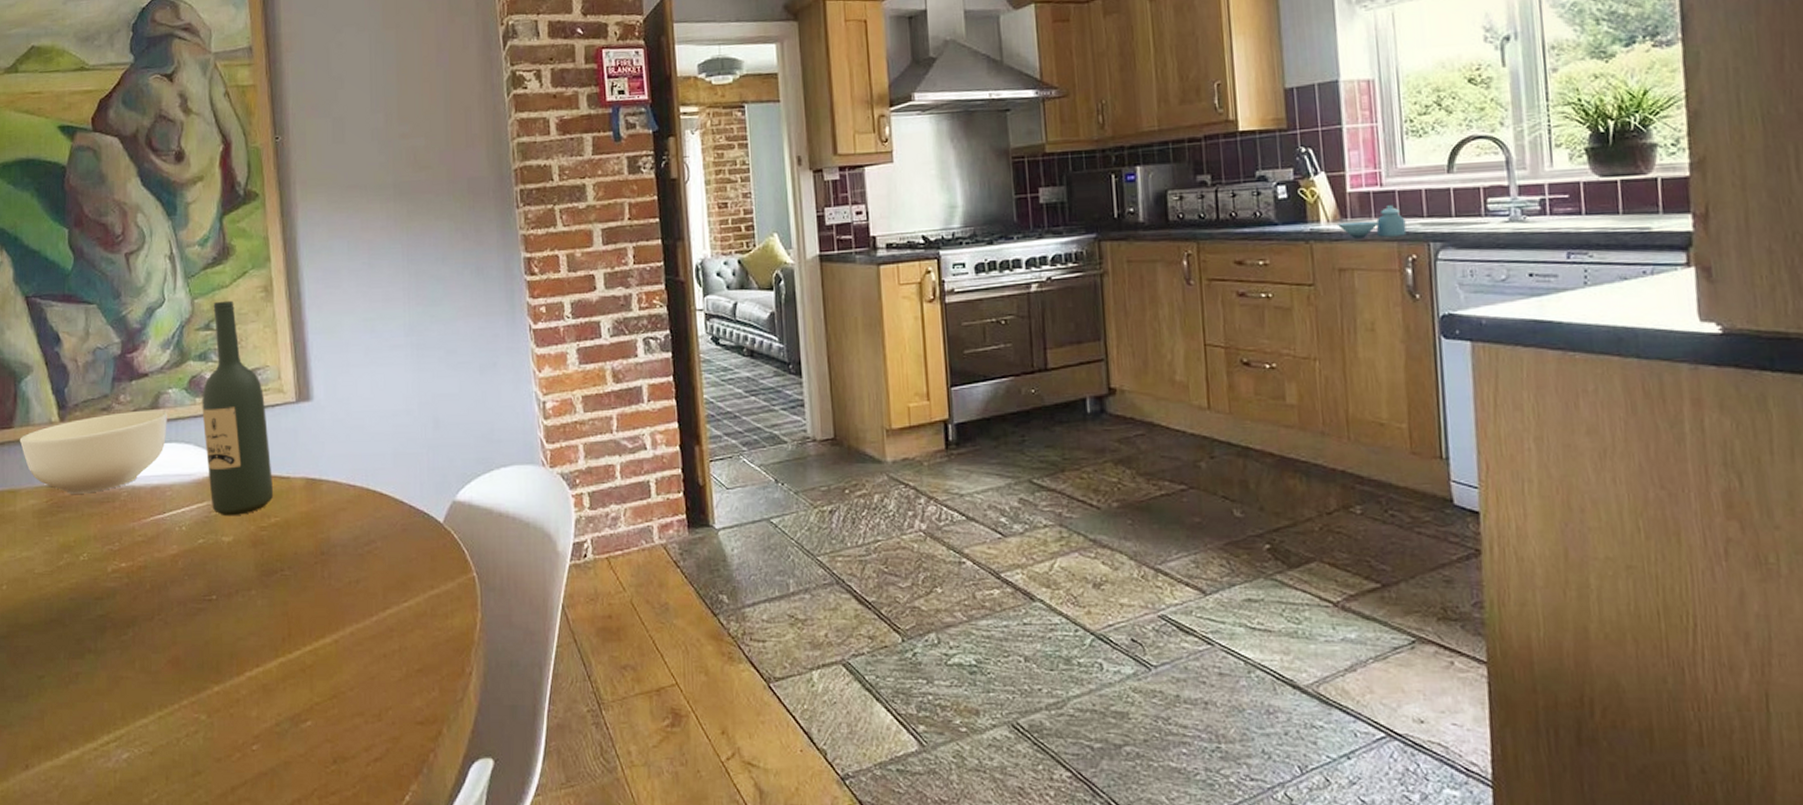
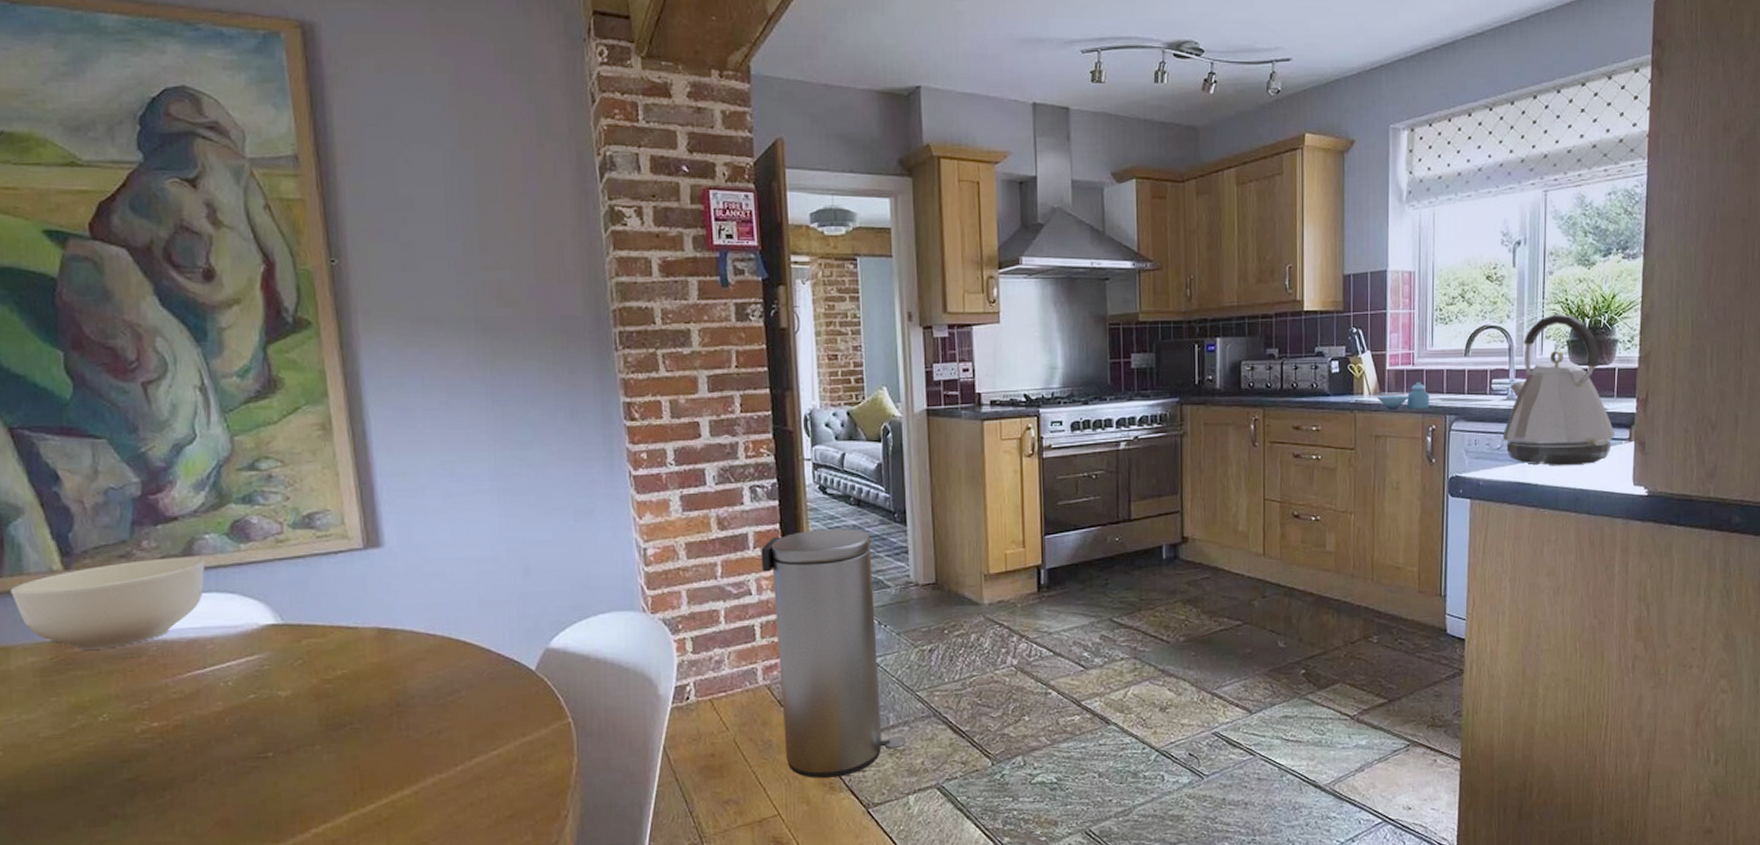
wine bottle: present [202,300,274,517] -> none [247,438,340,670]
pedal bin: none [655,381,807,646] -> present [761,528,905,778]
kettle: none [1507,117,1667,299] -> present [1502,315,1616,465]

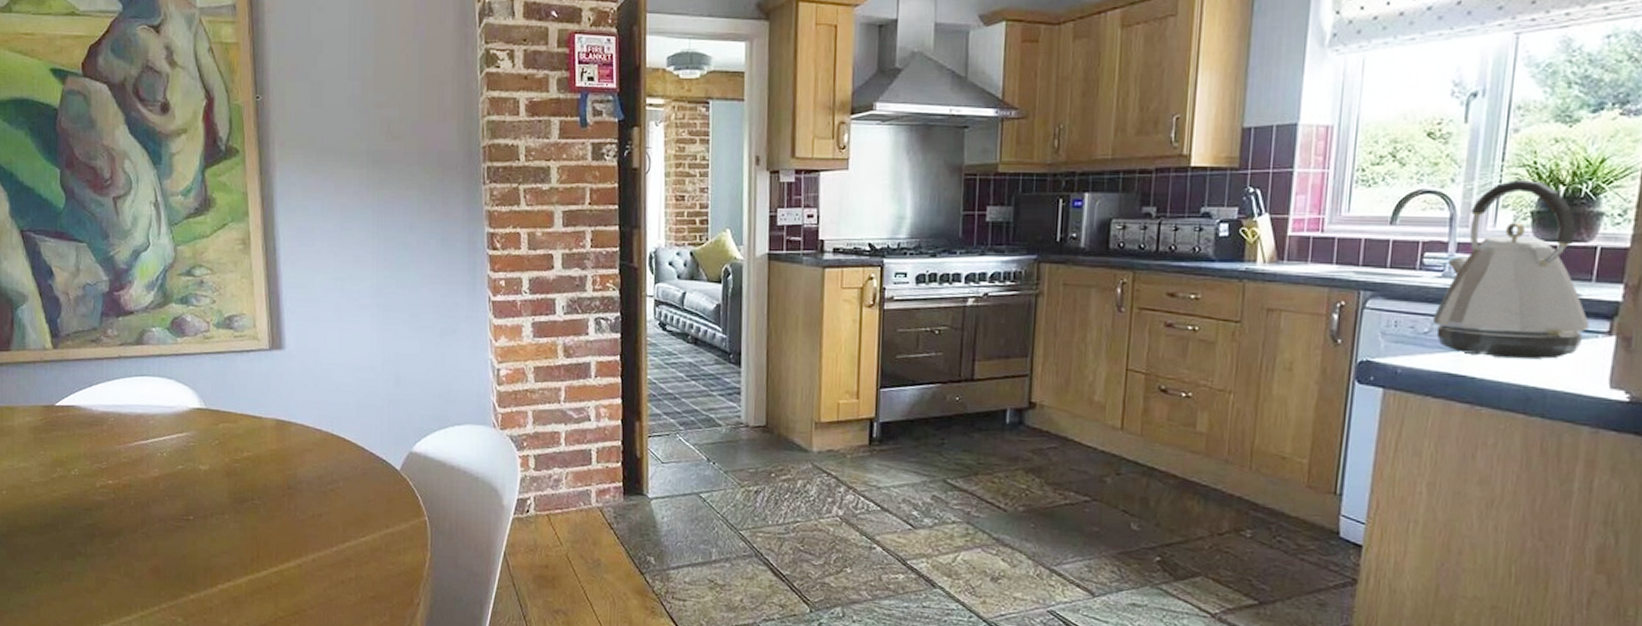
bowl: present [10,557,206,650] -> none [16,345,152,416]
pedal bin: present [761,528,905,778] -> none [601,364,726,603]
soap dispenser: present [1376,382,1430,410] -> none [1272,251,1340,283]

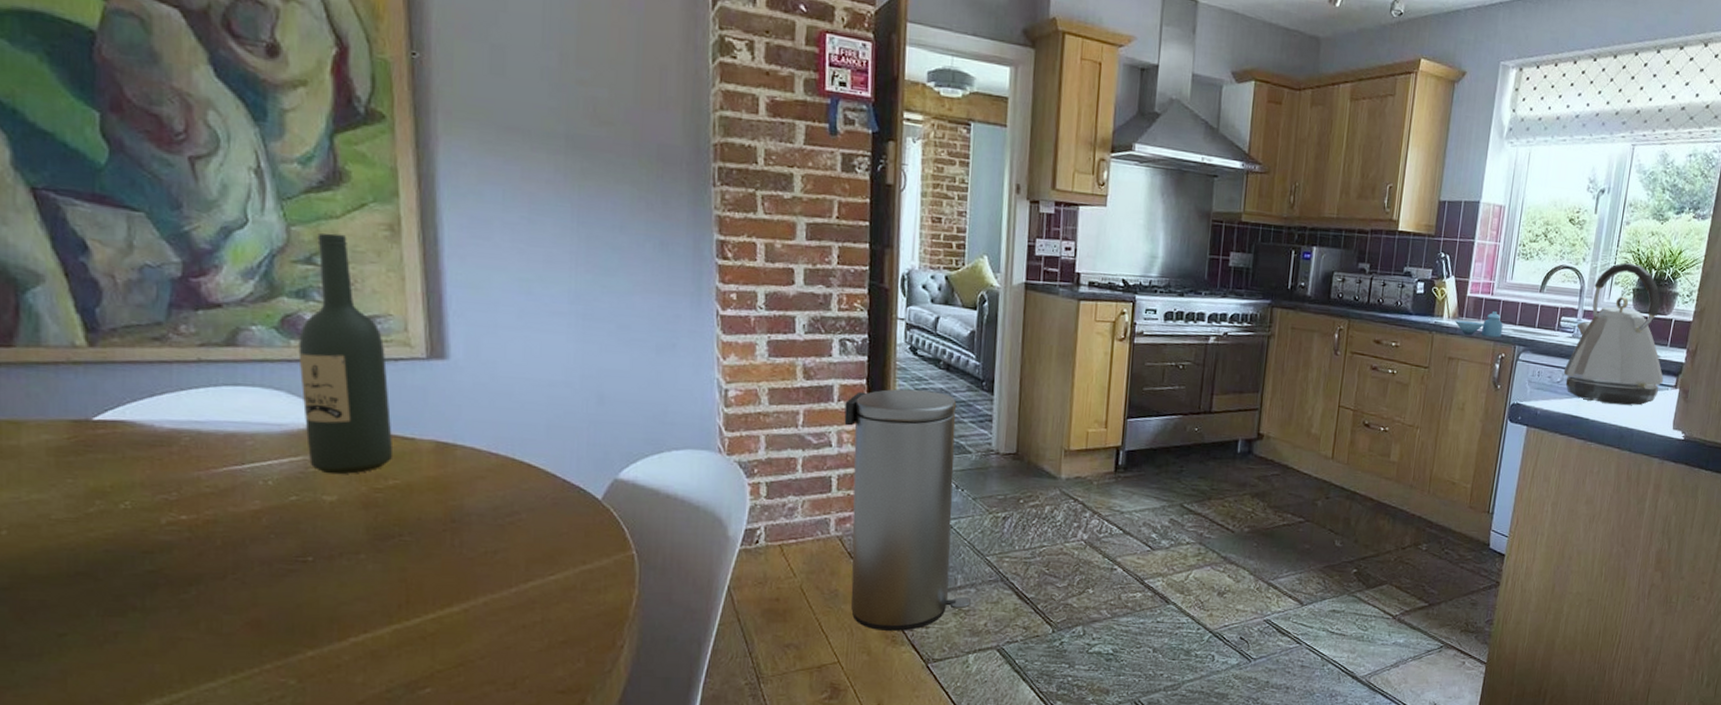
wine bottle: none [183,249,247,448] -> present [298,233,394,475]
pedal bin: none [601,364,726,603] -> present [844,389,971,631]
soap dispenser: none [1272,251,1340,283] -> present [1454,311,1503,338]

